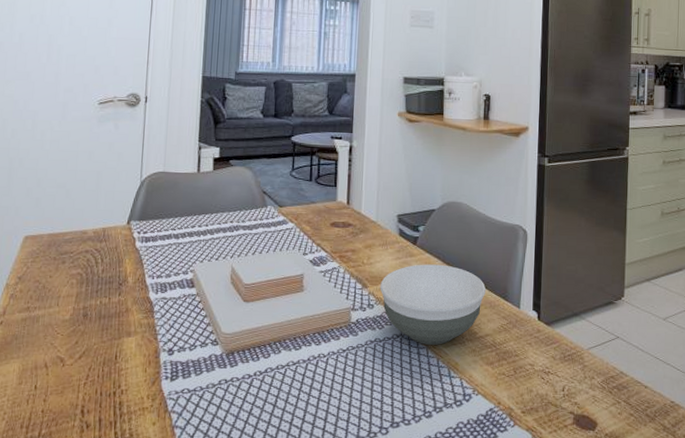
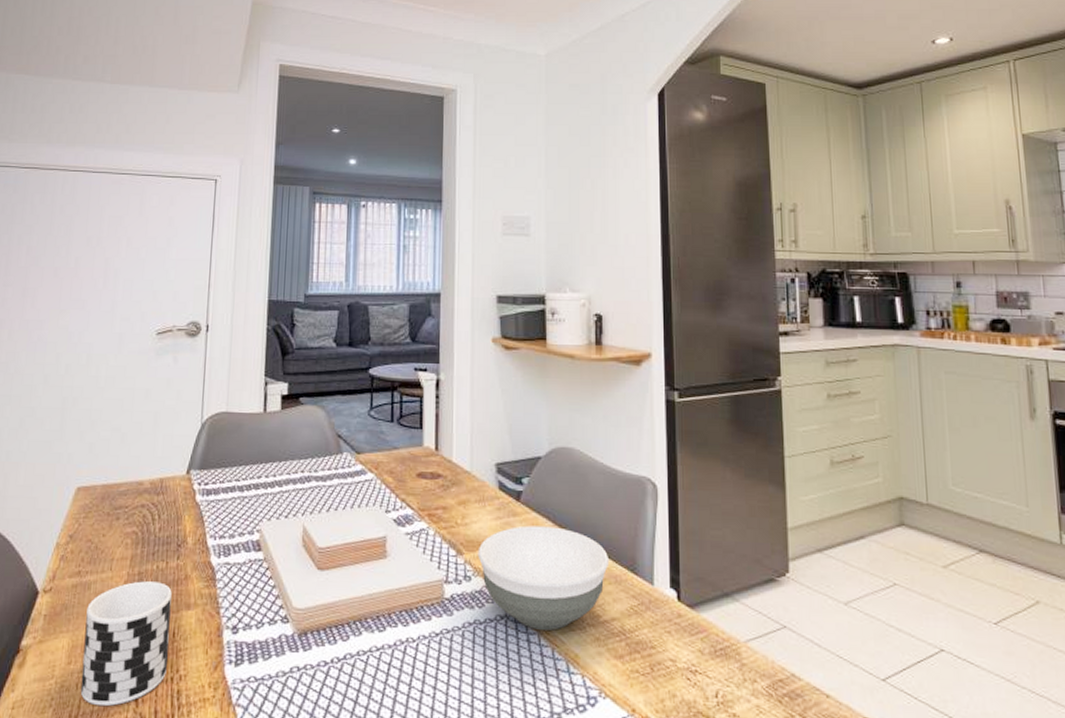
cup: none [31,314,114,418] -> present [80,581,172,707]

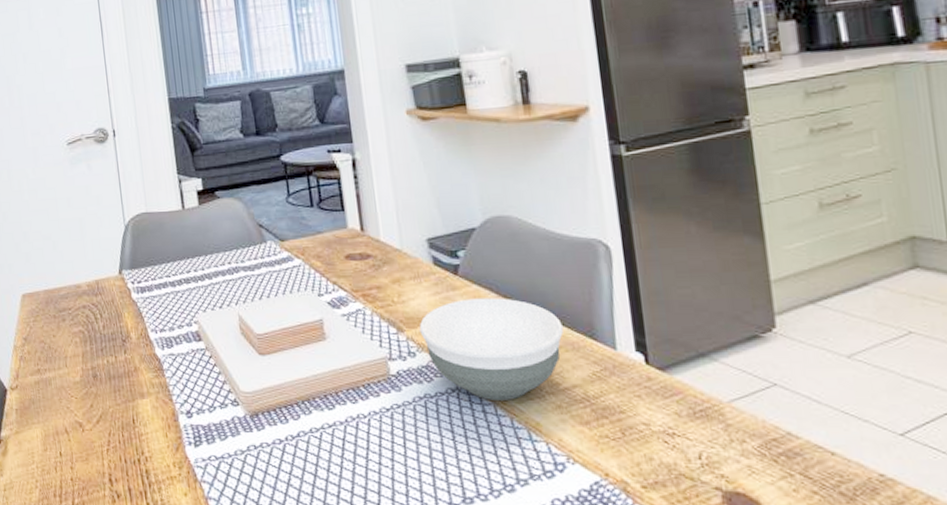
cup: present [80,581,172,707] -> none [51,375,133,486]

